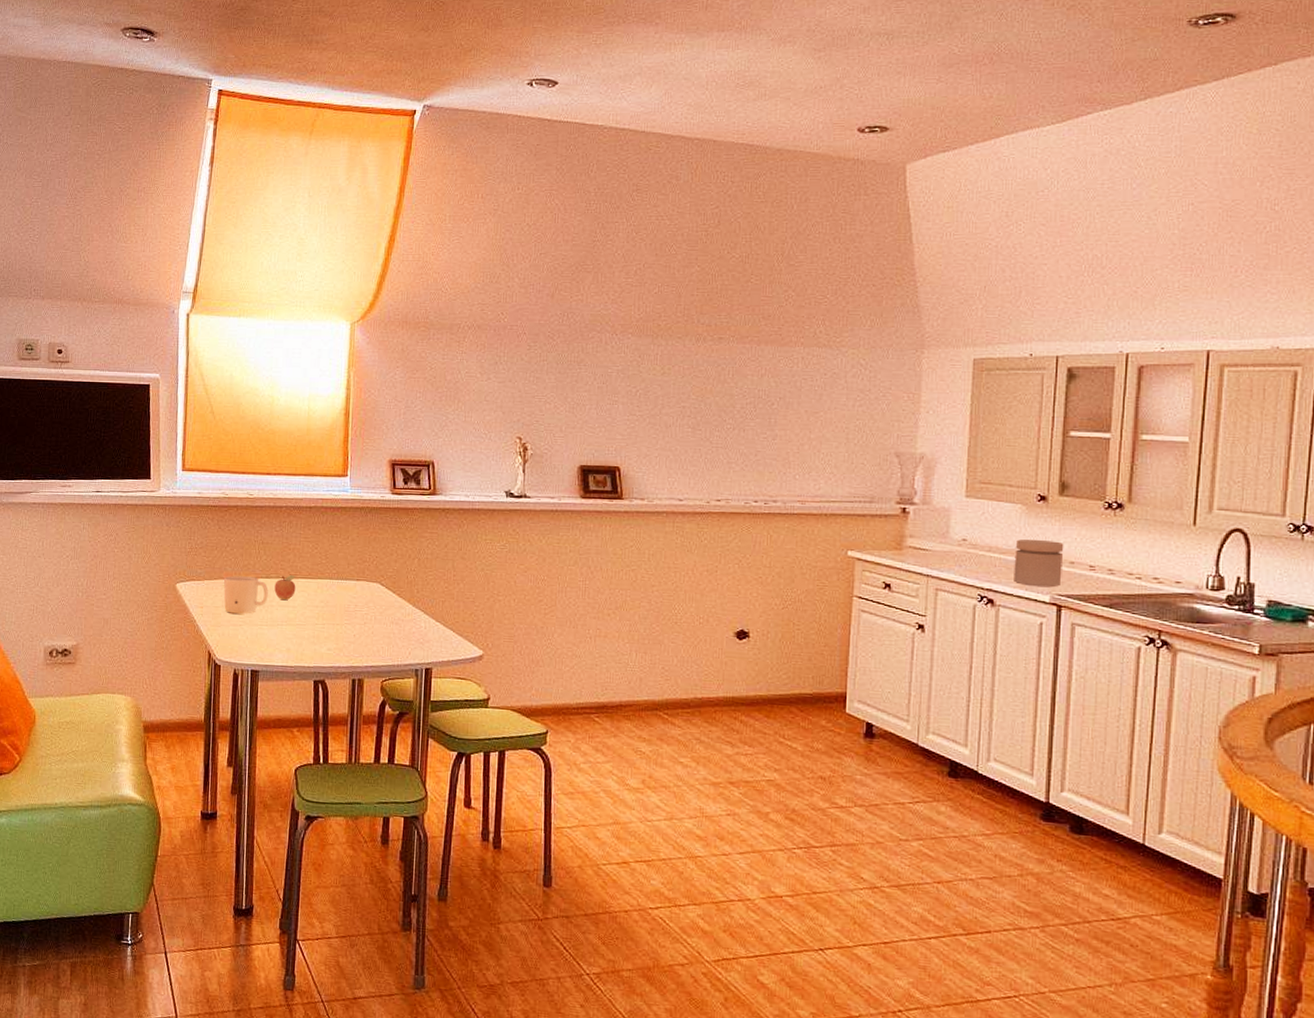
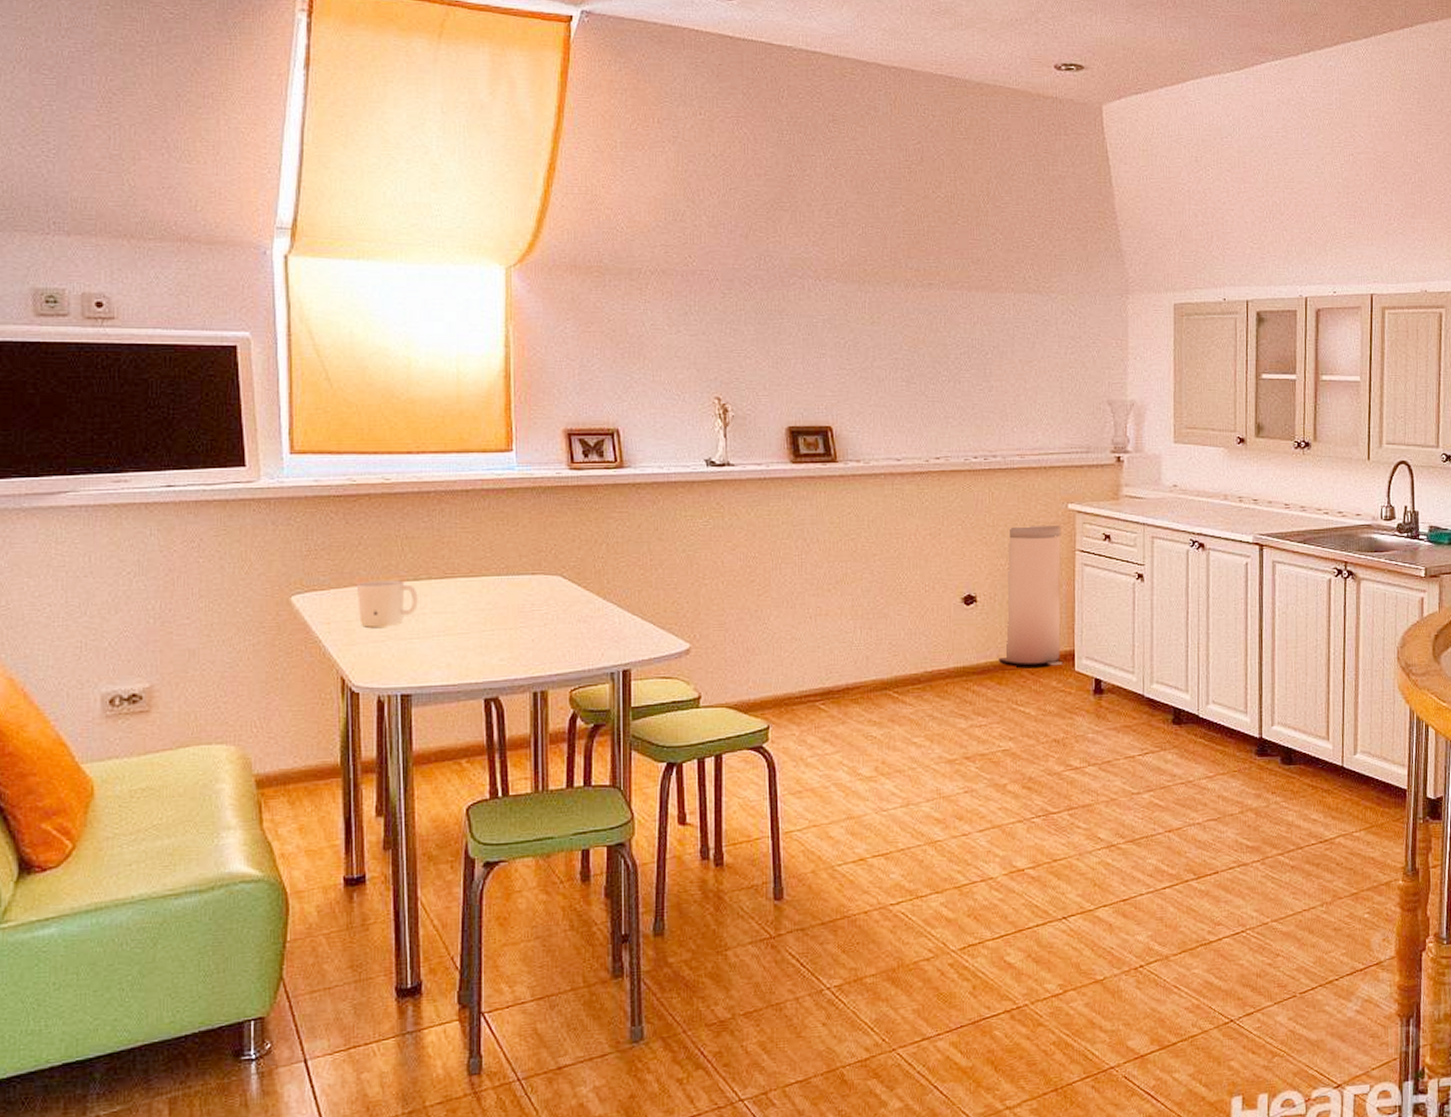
fruit: present [274,575,297,601] -> none [426,574,454,606]
pedal bin: none [766,568,840,706] -> present [997,523,1063,669]
jar: present [1014,539,1064,588] -> none [1220,481,1263,528]

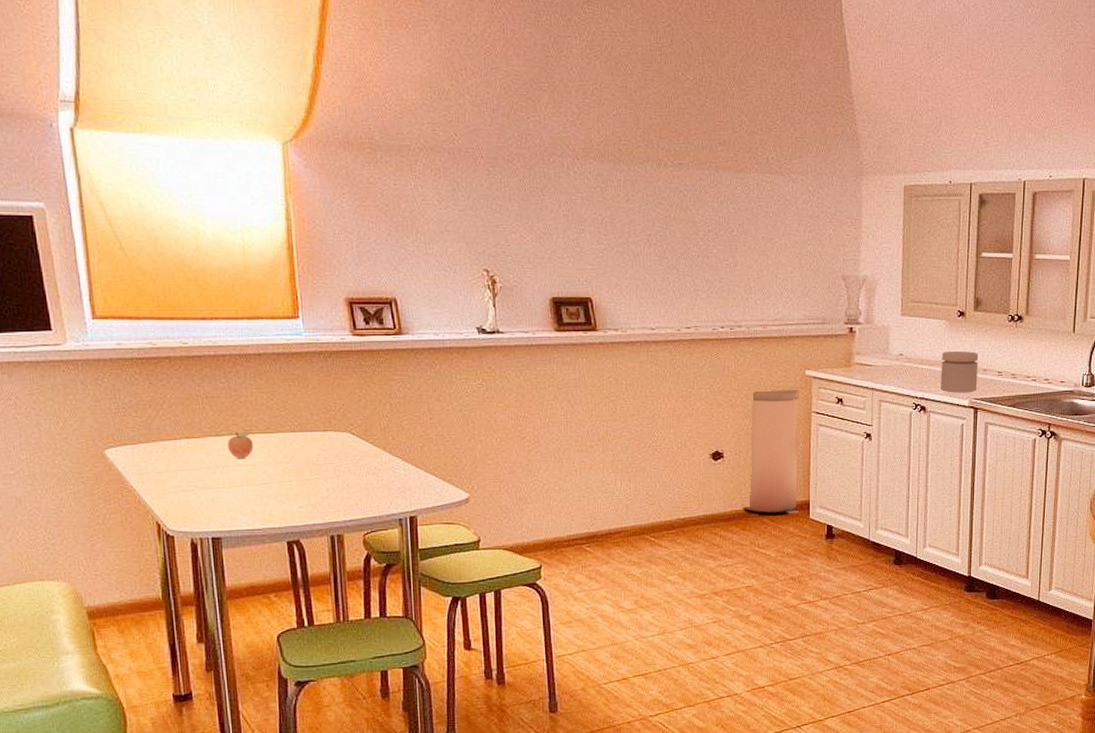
mug: present [356,580,418,627] -> none [163,436,222,478]
fruit: none [426,574,454,606] -> present [227,431,254,459]
jar: none [1220,481,1263,528] -> present [941,350,979,393]

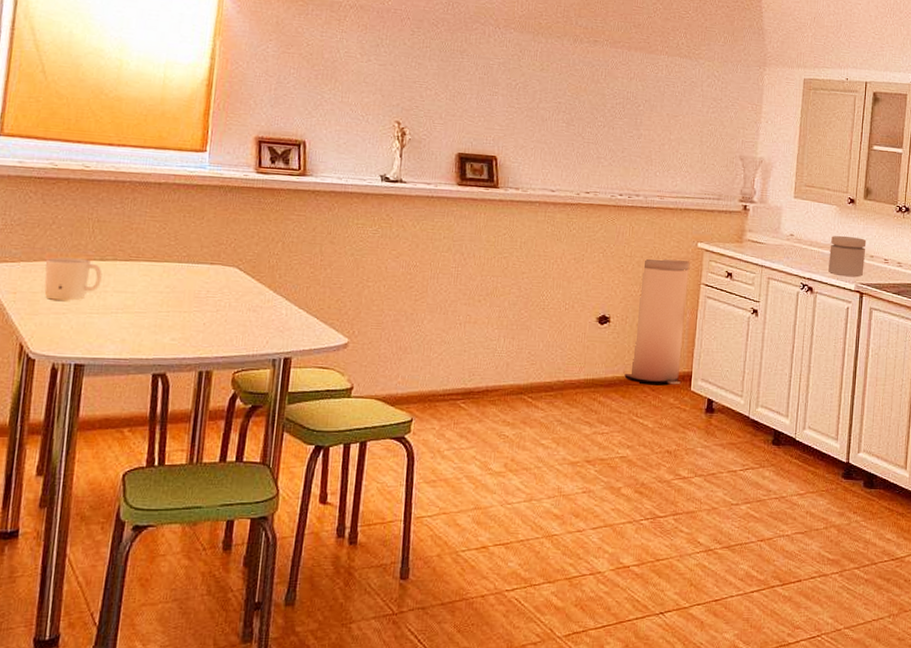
mug: none [163,436,222,478] -> present [44,257,103,301]
fruit: present [227,431,254,459] -> none [110,257,138,286]

